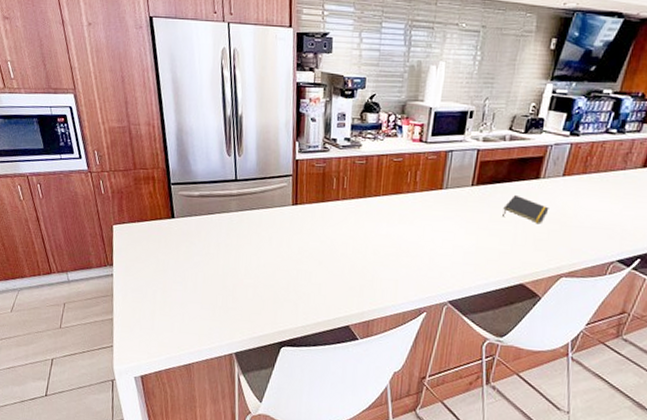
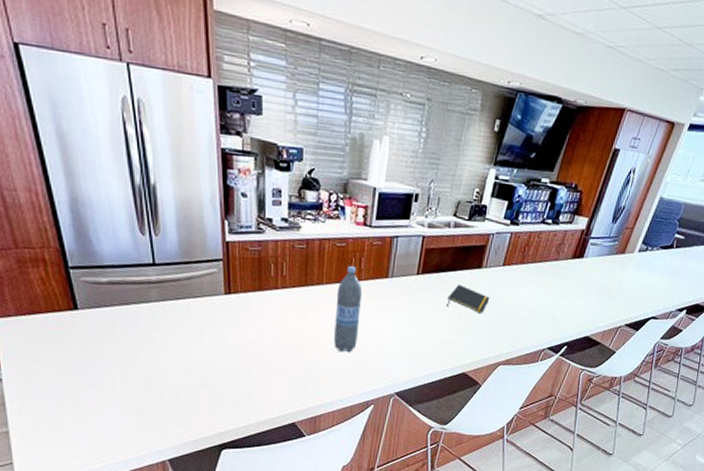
water bottle: none [389,179,417,260] -> present [334,266,362,353]

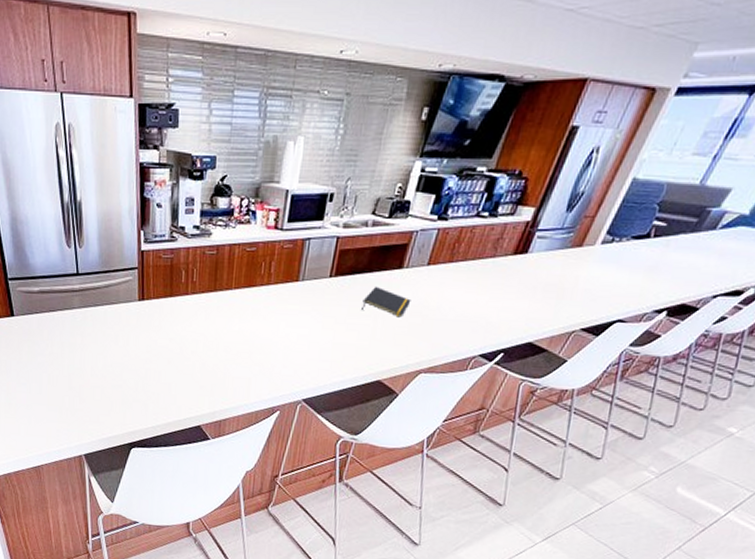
water bottle: present [334,266,362,353] -> none [241,271,271,358]

